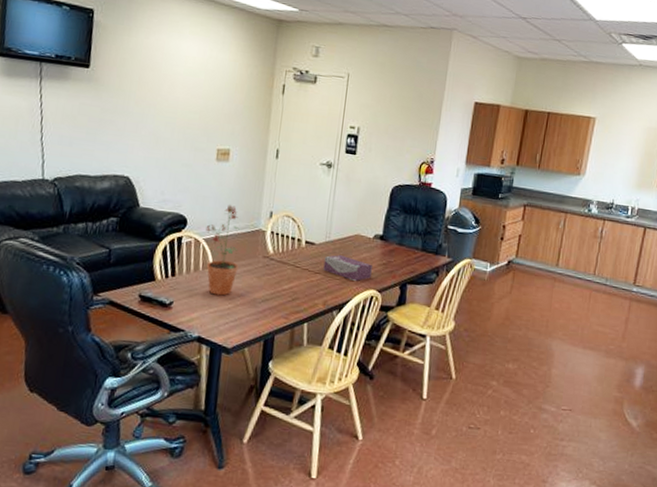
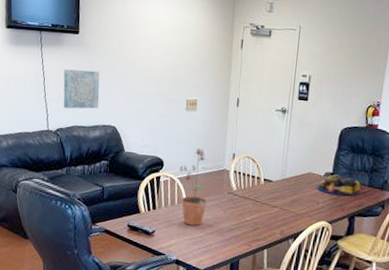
wall art: none [64,107,113,156] -> present [63,69,100,109]
tissue box: present [323,255,372,282] -> none [280,191,323,215]
fruit bowl: none [366,237,413,261] -> present [318,174,361,196]

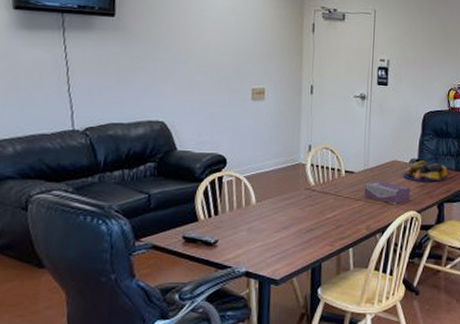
wall art: present [63,69,100,109] -> none [94,57,143,104]
potted plant: present [179,147,208,226] -> none [246,141,282,230]
tissue box: none [280,191,323,215] -> present [364,181,410,205]

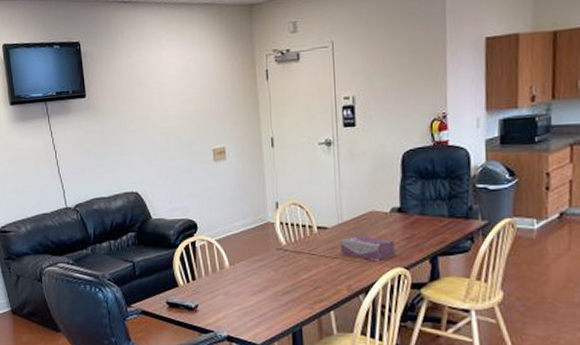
fruit bowl: present [404,160,447,183] -> none [384,208,439,234]

